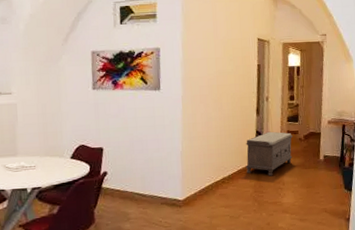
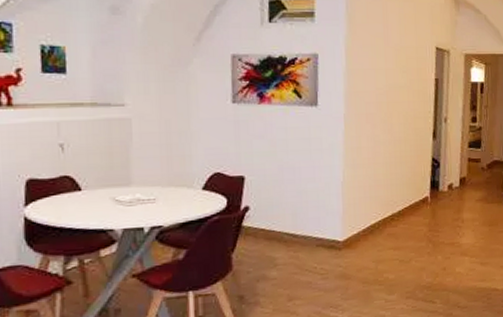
bench: present [245,131,293,177] -> none [418,159,474,213]

